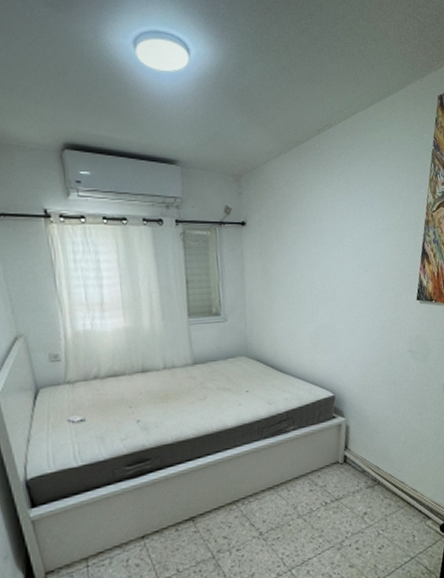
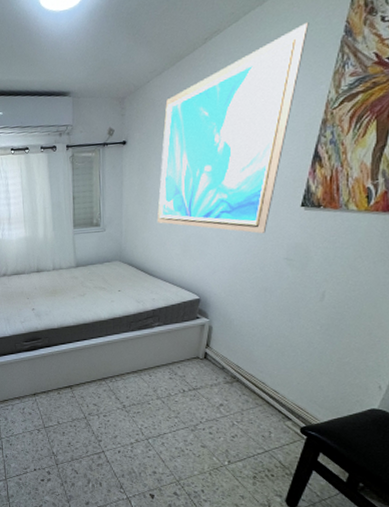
wall art: none [283,133,406,326] -> present [157,23,309,234]

